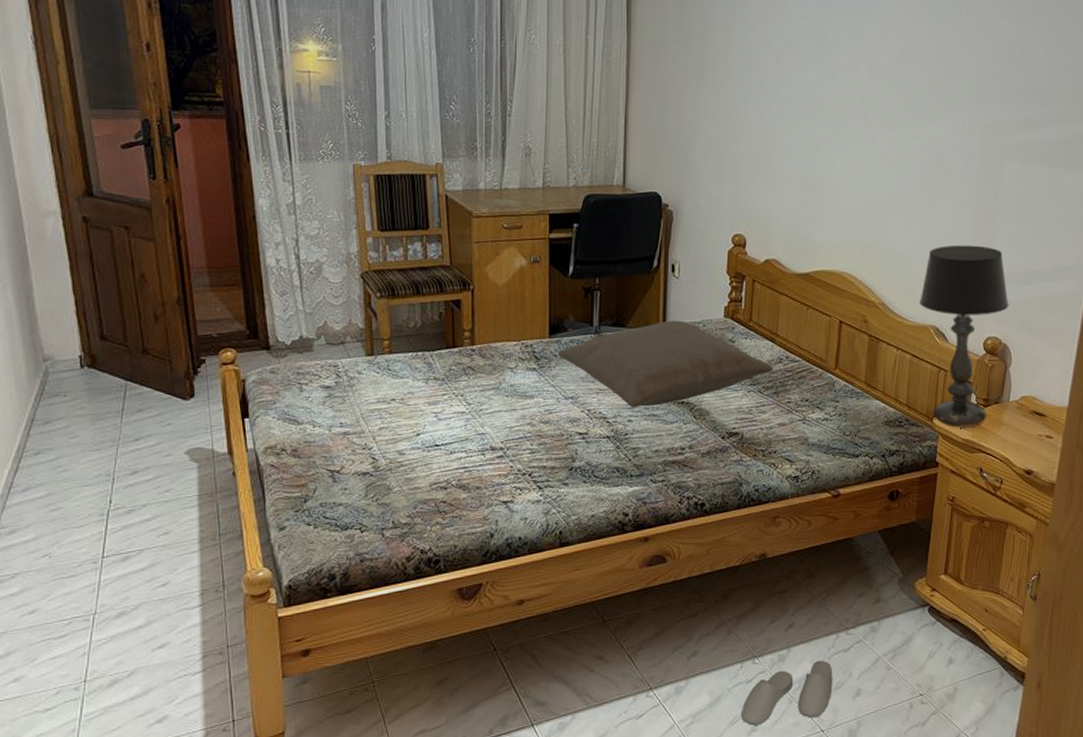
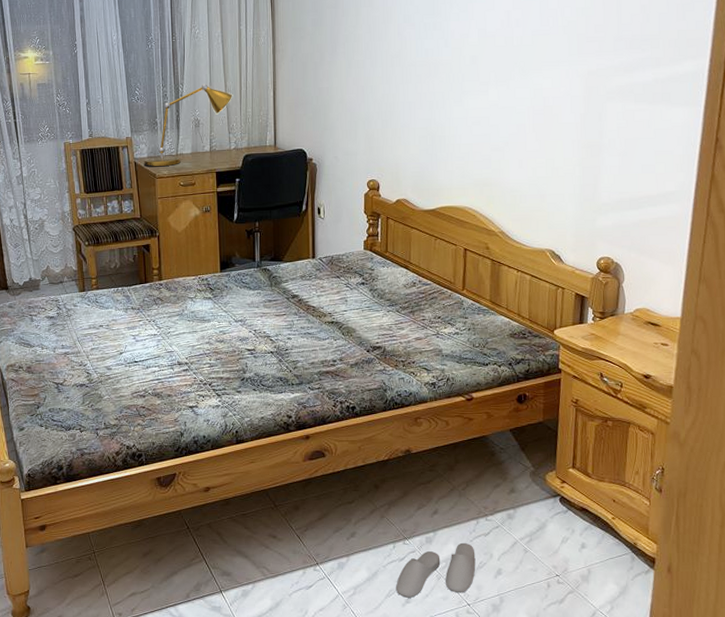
desk lamp: none [457,103,574,203] -> present [143,84,232,167]
pillow: present [557,320,773,408] -> none [227,254,408,328]
table lamp: present [920,245,1009,428] -> none [535,177,619,338]

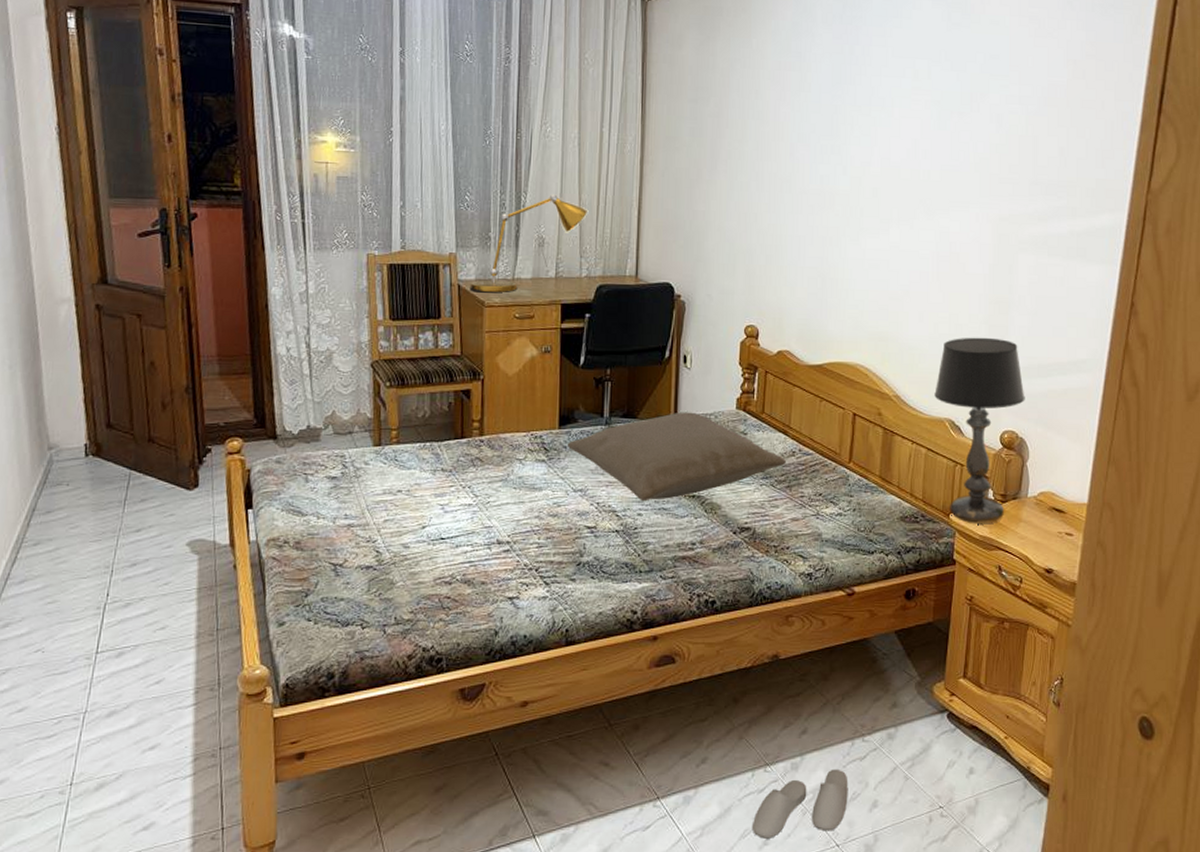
pillow: none [227,254,408,328] -> present [567,412,786,502]
table lamp: none [535,177,619,338] -> present [934,337,1025,525]

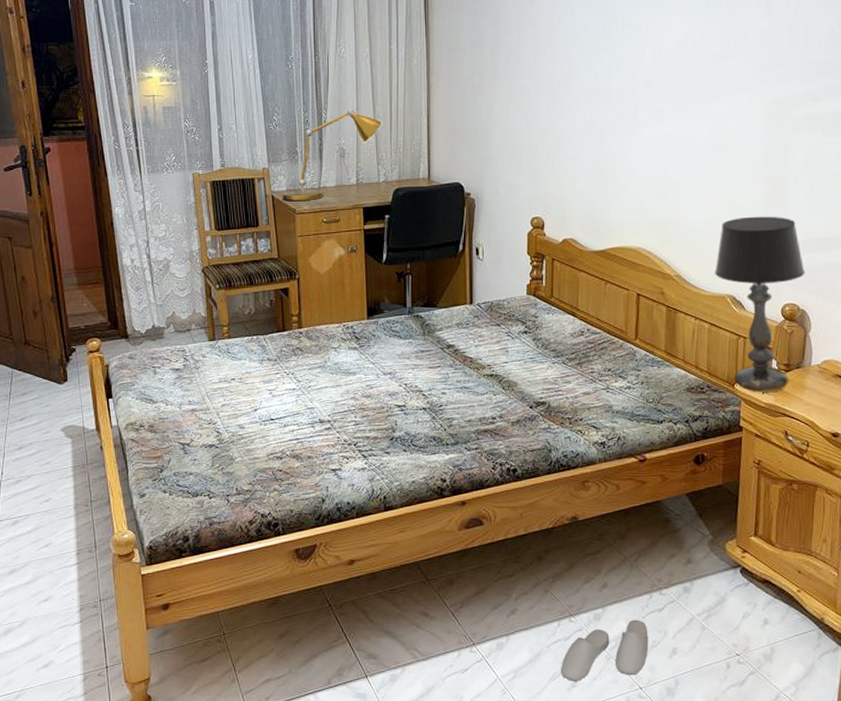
pillow: present [567,412,786,502] -> none [375,299,575,382]

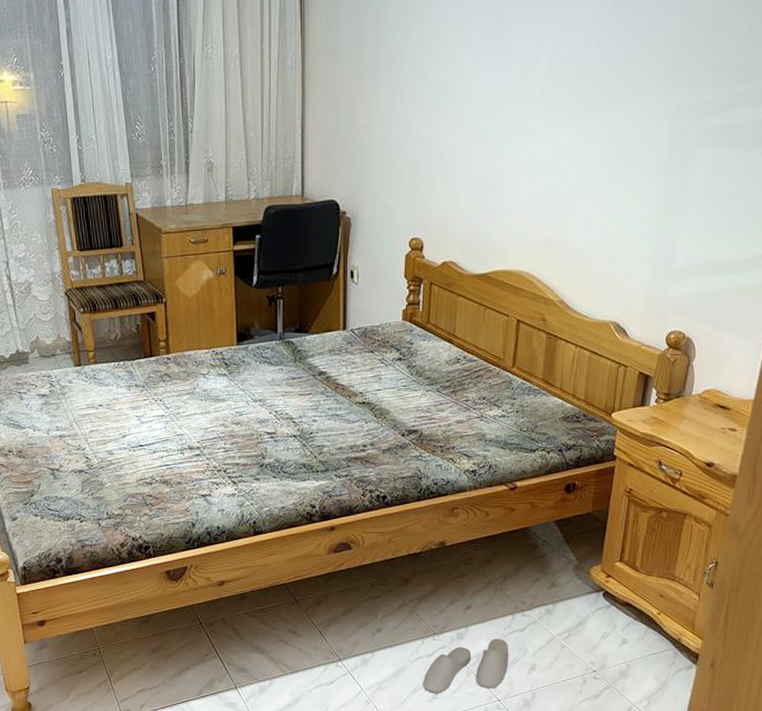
desk lamp: present [282,109,382,202] -> none [147,118,252,220]
table lamp: present [715,216,805,393] -> none [600,238,695,422]

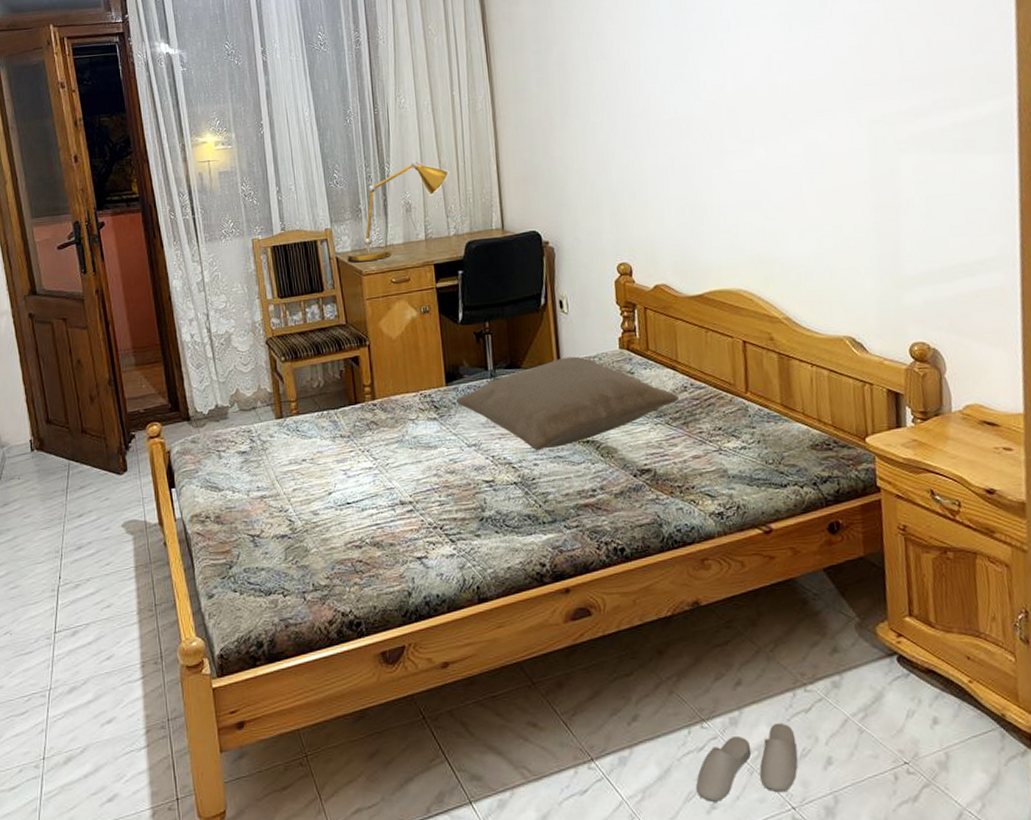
desk lamp: none [147,118,252,220] -> present [347,161,448,263]
pillow: none [245,325,451,409] -> present [455,356,679,451]

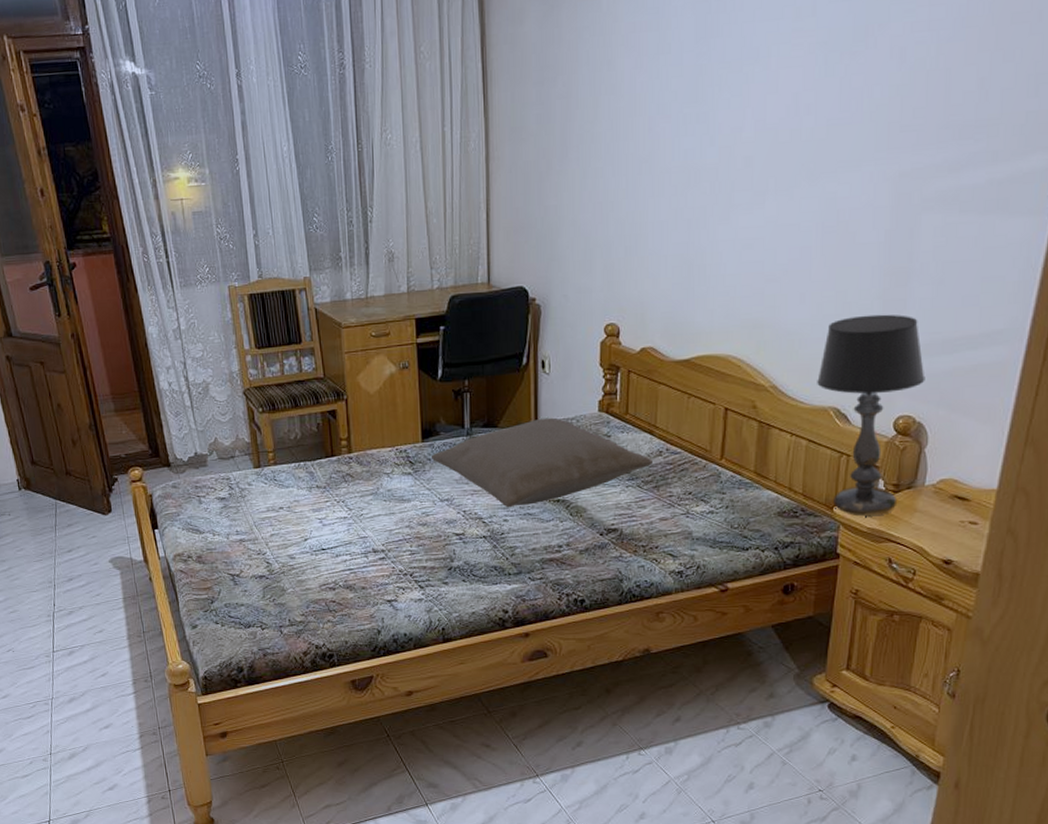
desk lamp: present [347,161,448,263] -> none [326,205,435,315]
slippers: present [695,722,798,802] -> none [627,753,724,813]
table lamp: none [828,246,932,447] -> present [817,314,925,517]

